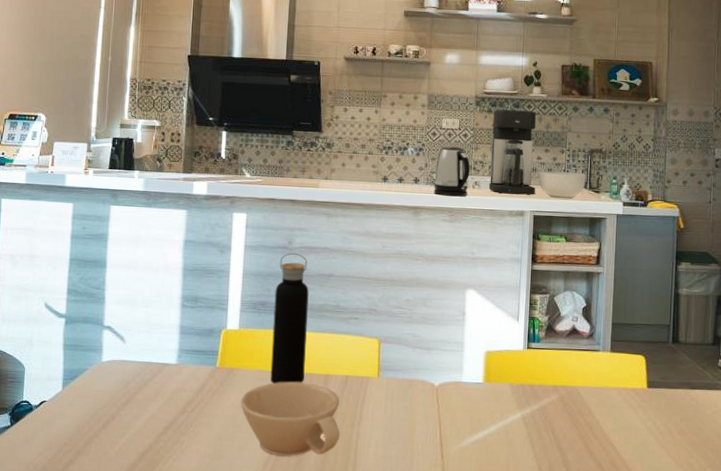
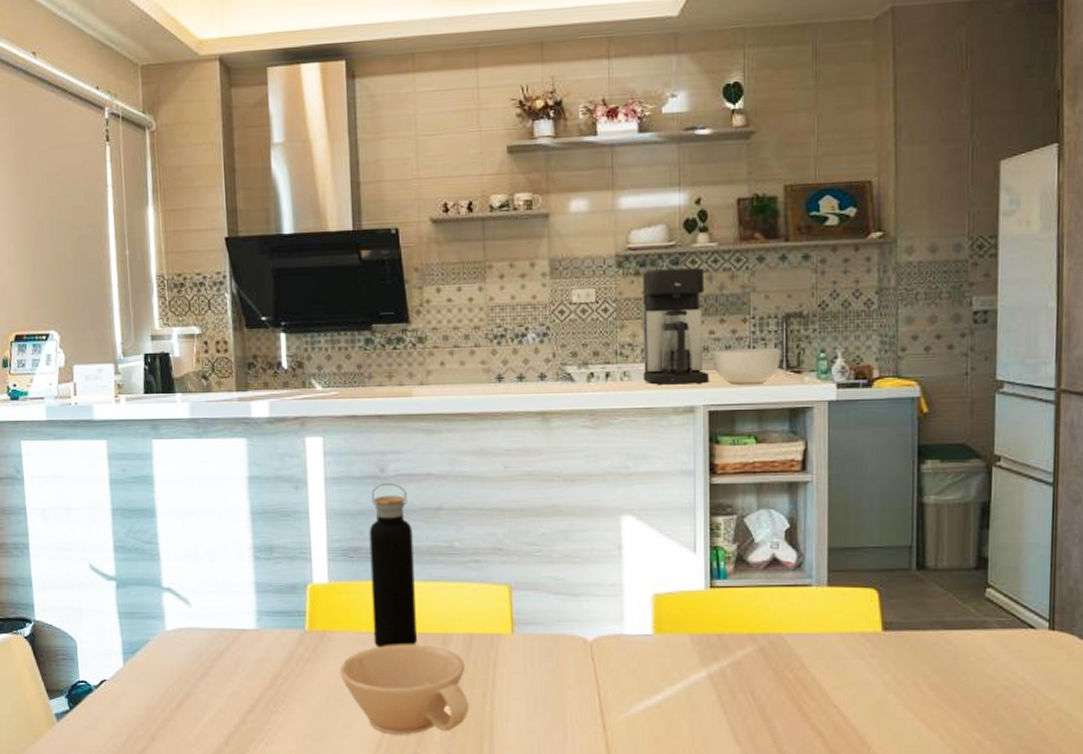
kettle: present [433,146,470,197] -> none [567,326,615,394]

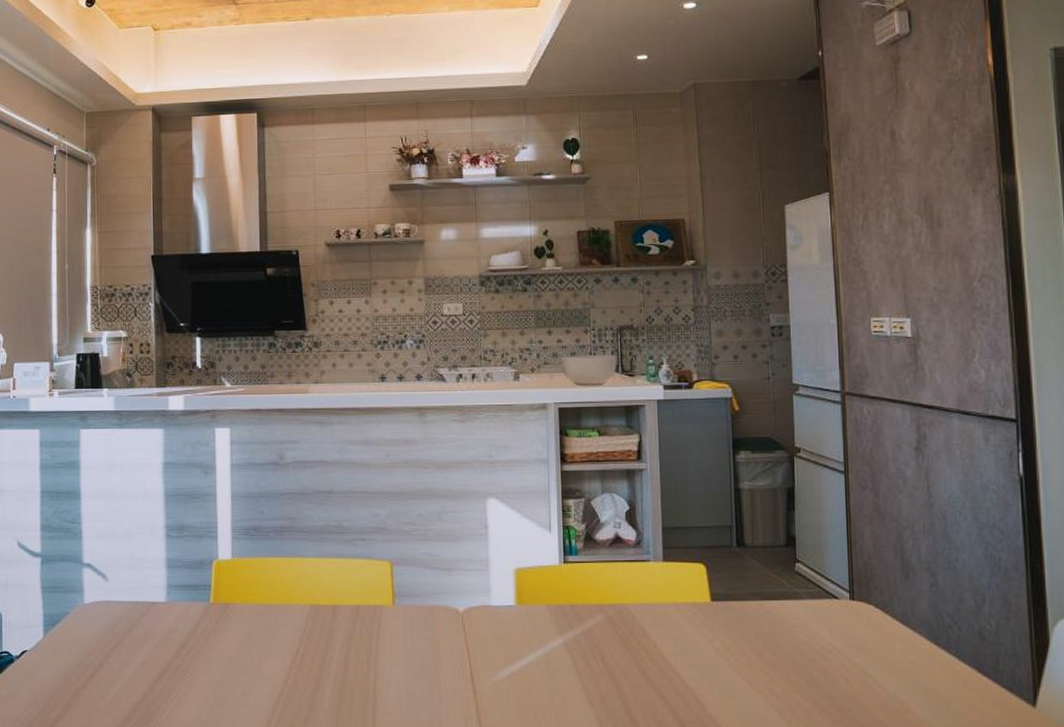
cup: present [339,644,469,735] -> none [239,615,355,701]
water bottle: present [369,483,417,648] -> none [268,469,309,619]
coffee maker: present [642,268,709,386] -> none [501,287,558,386]

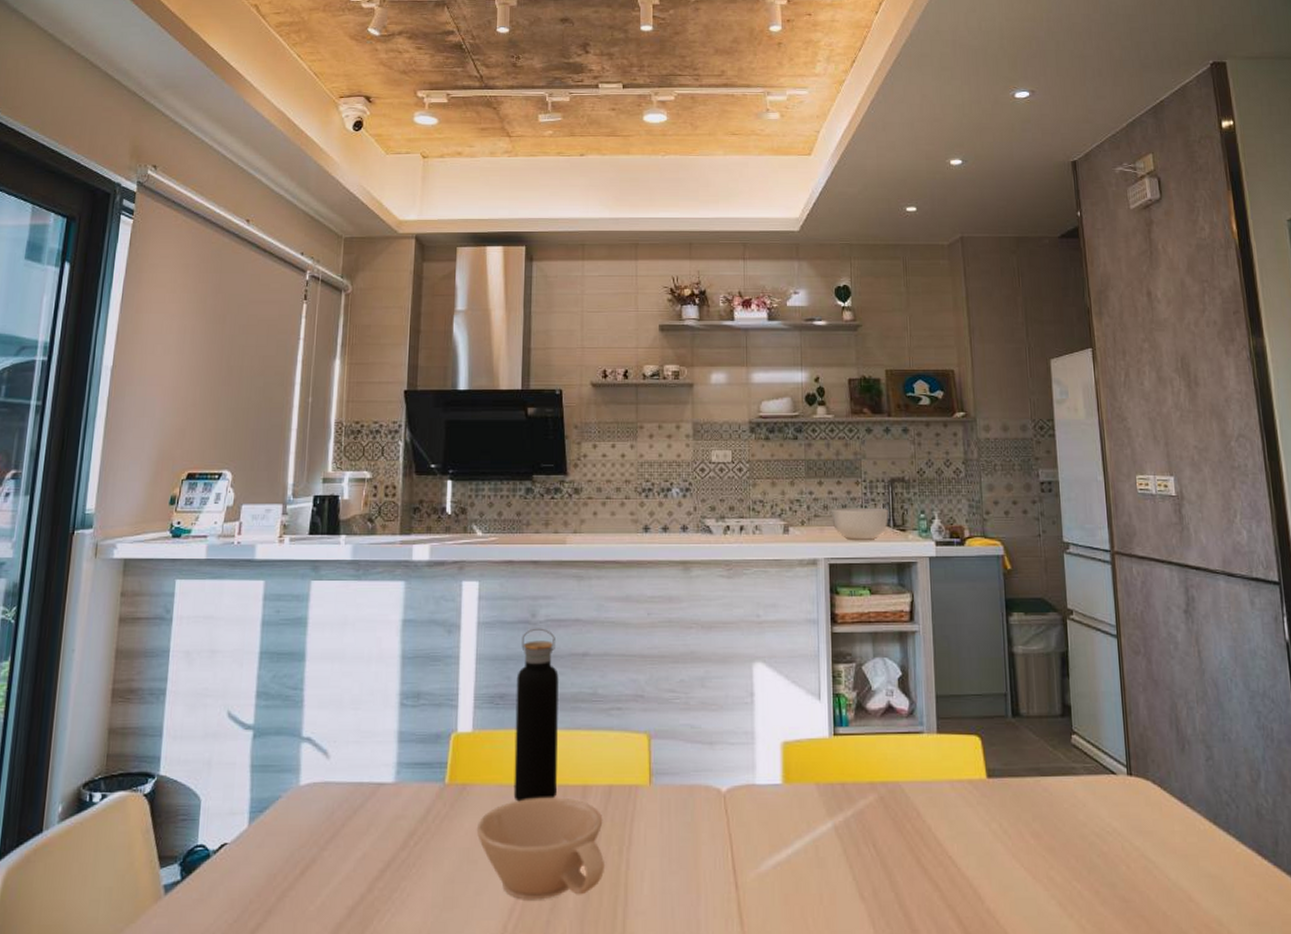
cup: none [239,615,355,701] -> present [476,797,604,900]
water bottle: none [268,469,309,619] -> present [513,628,559,802]

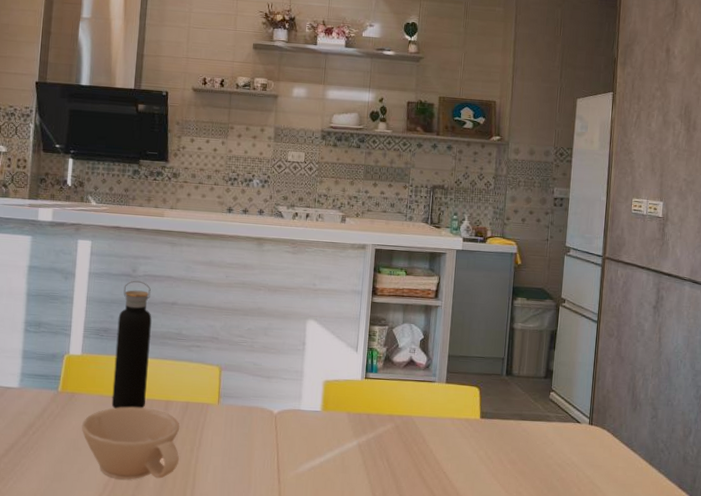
bowl: present [830,508,889,541] -> none [381,205,429,234]

